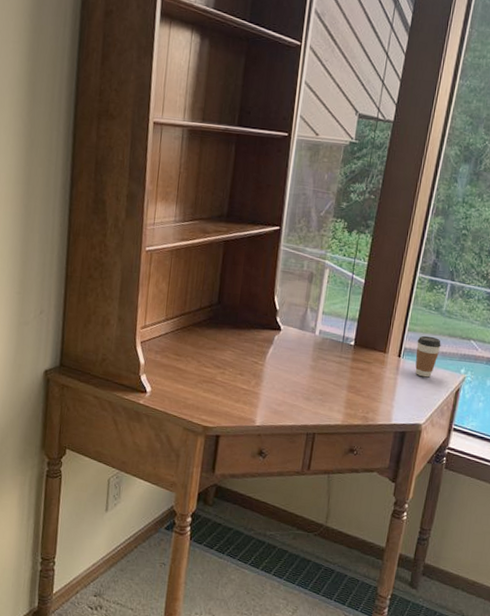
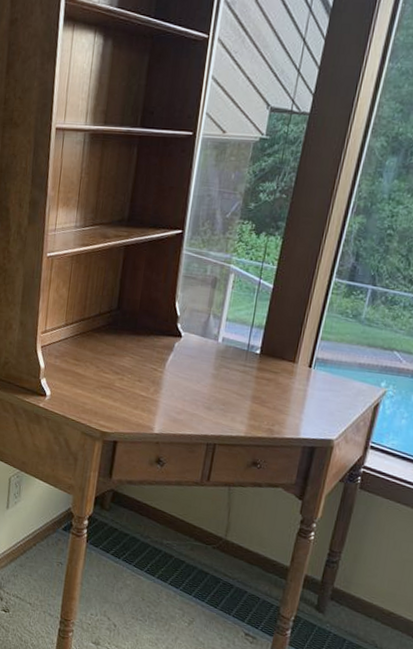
coffee cup: present [415,335,441,378] -> none [327,345,359,390]

